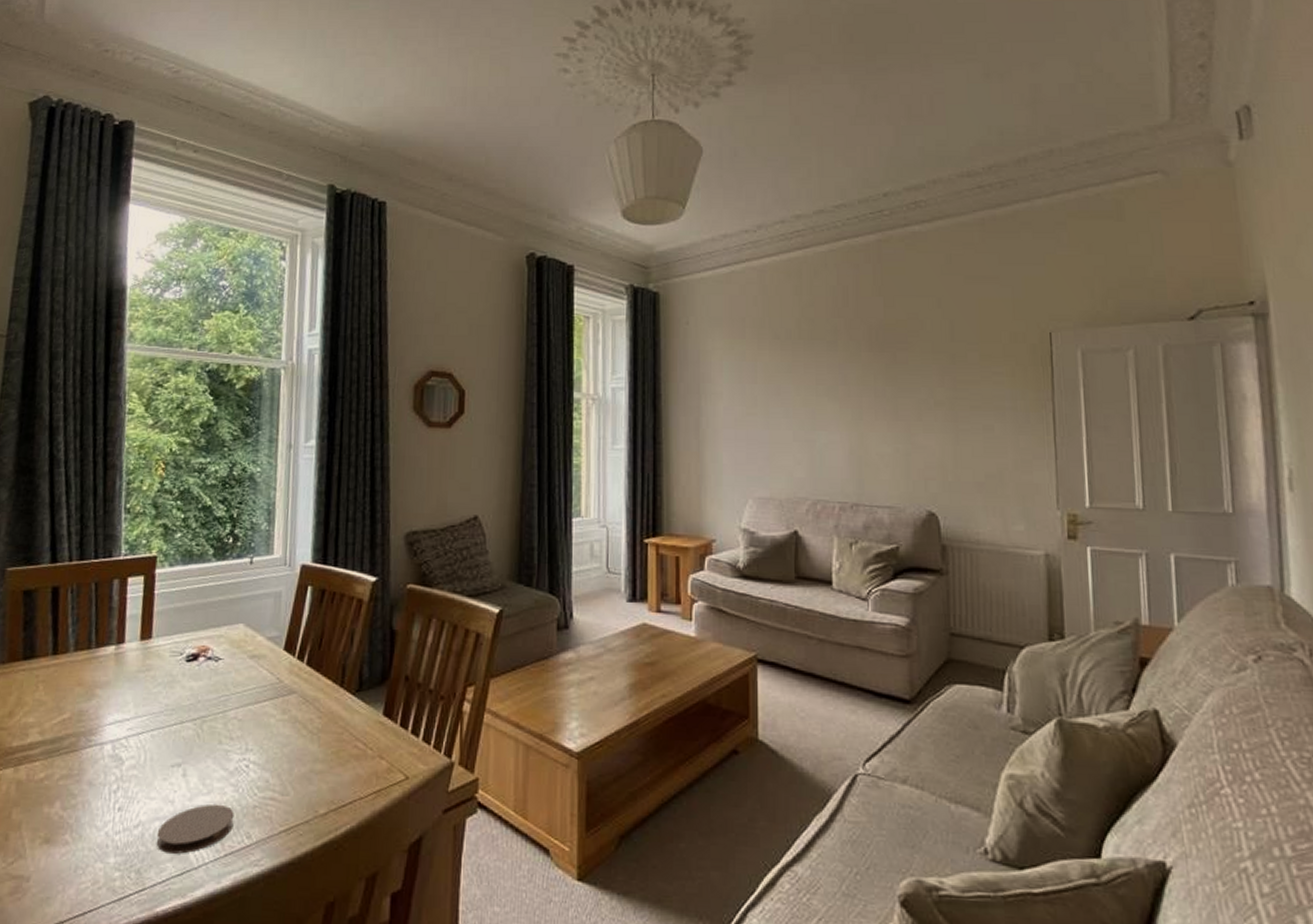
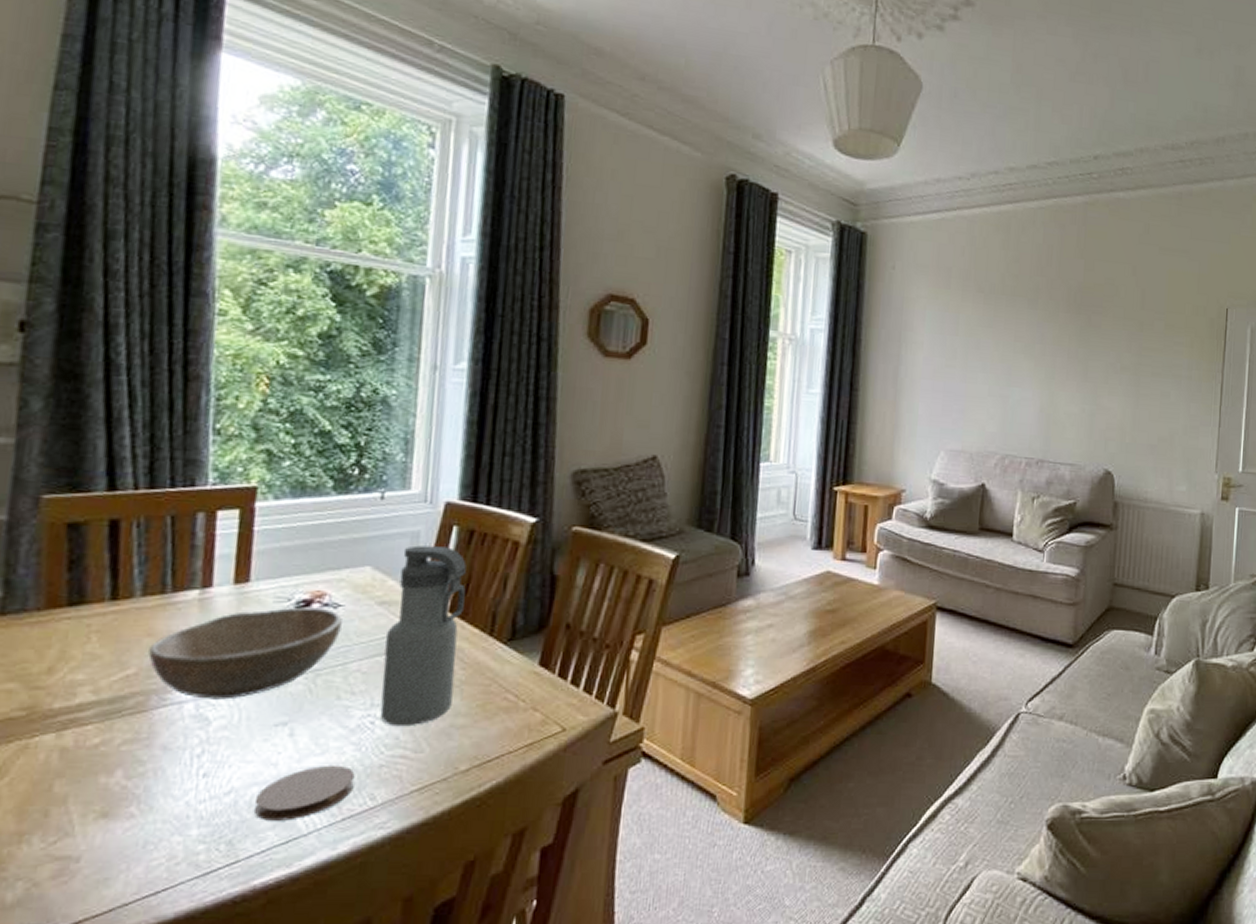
bowl: none [79,660,222,742] -> present [148,607,342,700]
water bottle: none [253,604,320,771] -> present [380,545,467,727]

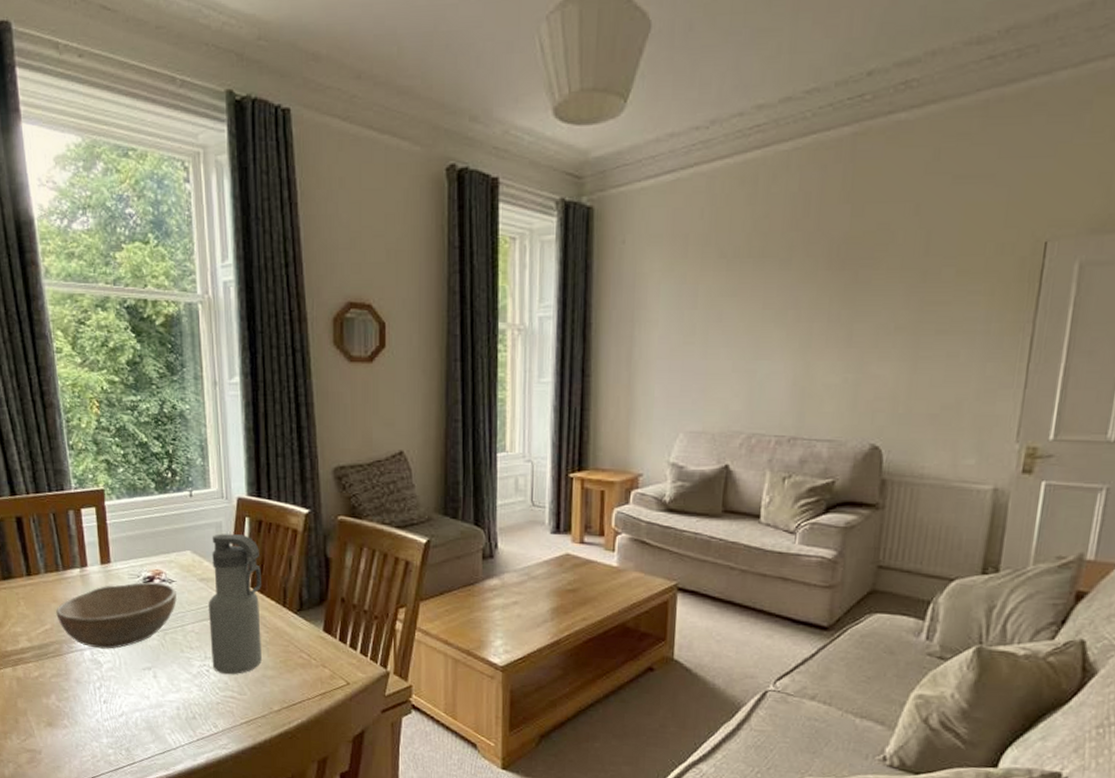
coaster: present [254,764,355,821] -> none [138,700,202,738]

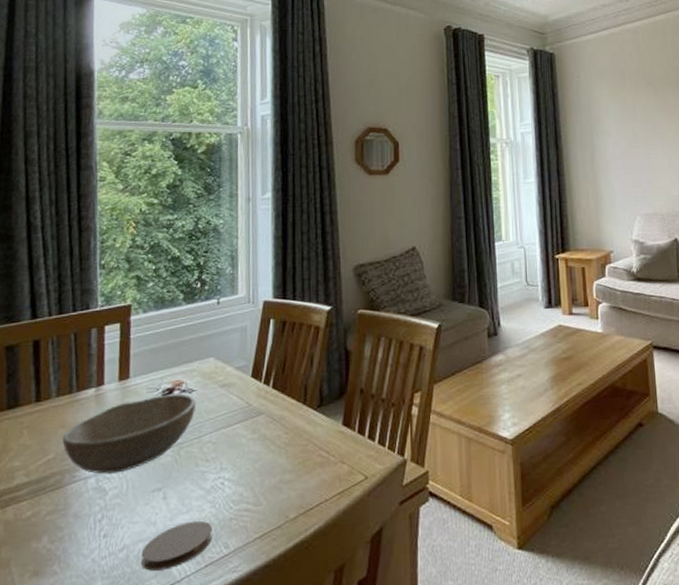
coaster: none [138,700,202,738] -> present [141,520,213,571]
water bottle: present [209,534,262,675] -> none [227,336,283,485]

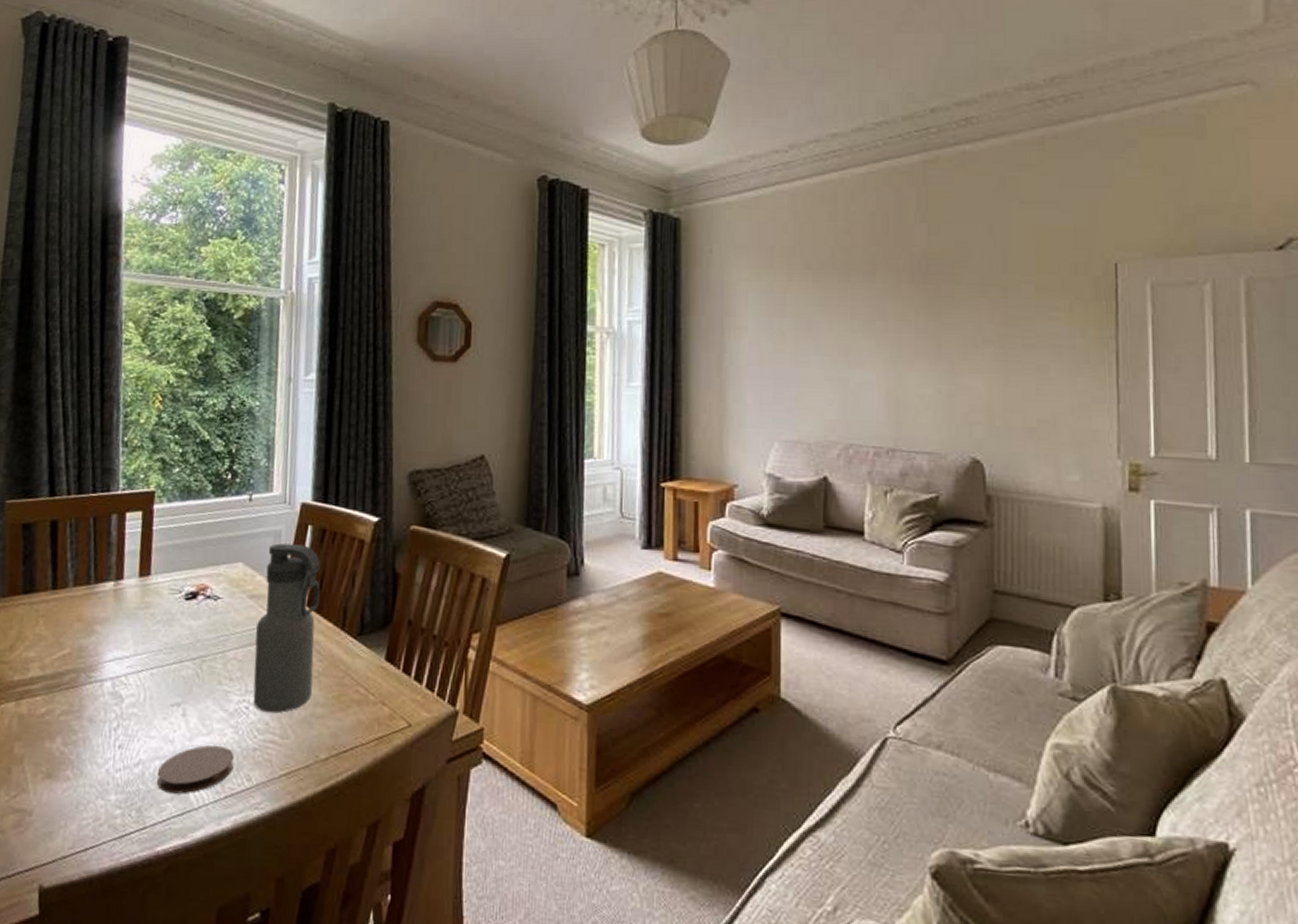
bowl: present [62,393,196,474] -> none [78,598,221,680]
water bottle: none [227,336,283,485] -> present [253,543,320,714]

